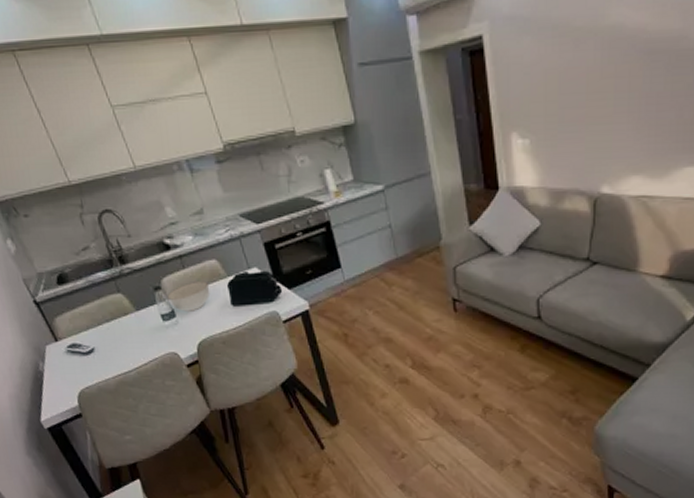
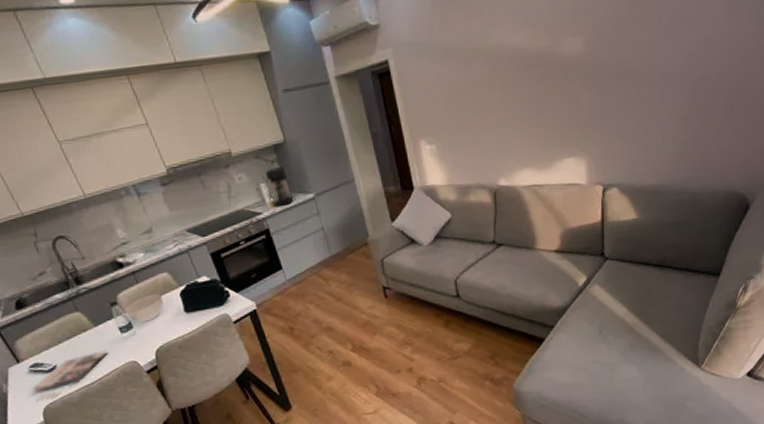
magazine: none [67,338,148,384] -> present [31,350,108,402]
coffee maker: none [330,152,361,198] -> present [265,166,294,208]

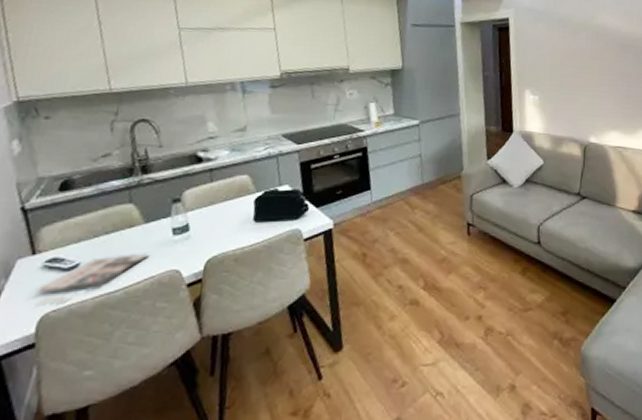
bowl: present [123,293,164,323] -> none [184,196,235,227]
coffee maker: present [265,166,294,208] -> none [376,90,399,128]

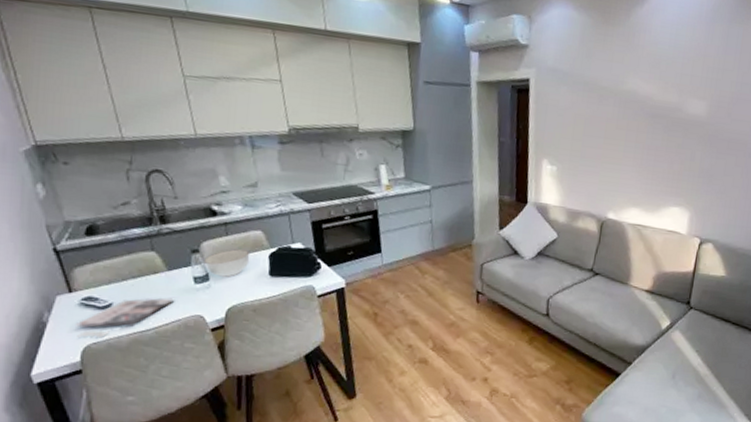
bowl: none [184,196,235,227] -> present [203,249,250,278]

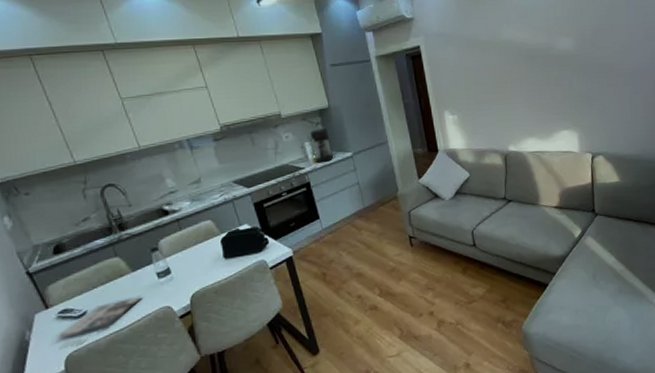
bowl: present [203,249,250,278] -> none [163,240,205,269]
coffee maker: none [387,152,410,191] -> present [309,128,334,164]

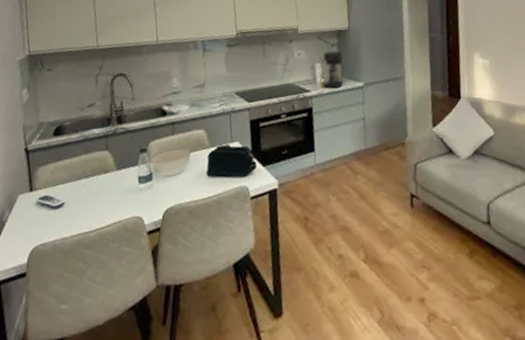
magazine: present [56,296,142,349] -> none [28,198,118,239]
bowl: none [163,240,205,269] -> present [149,148,192,178]

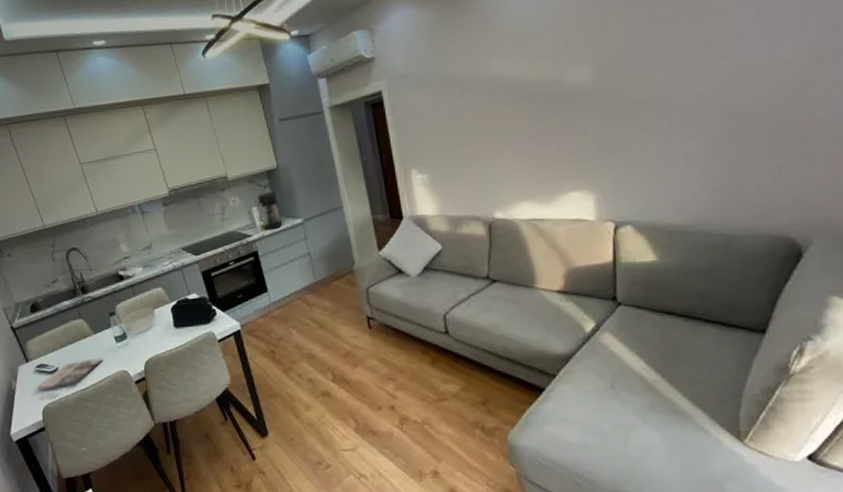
magazine: none [28,198,118,239] -> present [35,358,103,400]

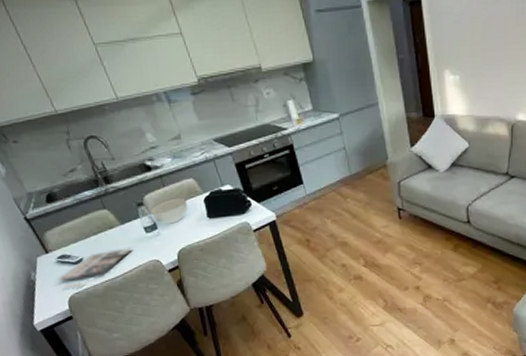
coffee maker: present [257,191,283,231] -> none [292,85,319,124]

